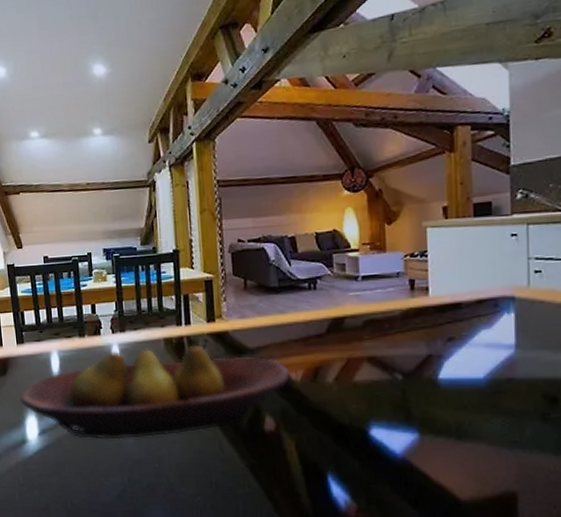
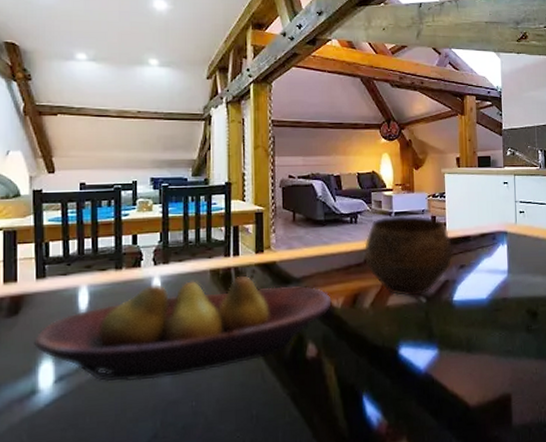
bowl: none [324,279,438,372] -> present [363,215,453,296]

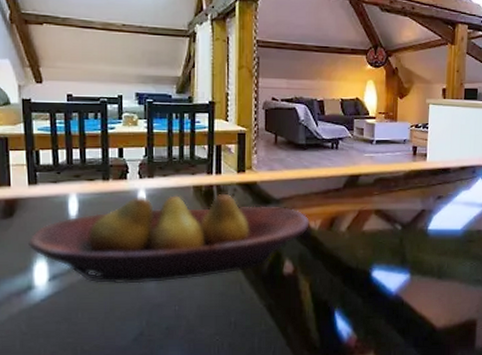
bowl: present [363,215,453,296] -> none [343,143,432,223]

